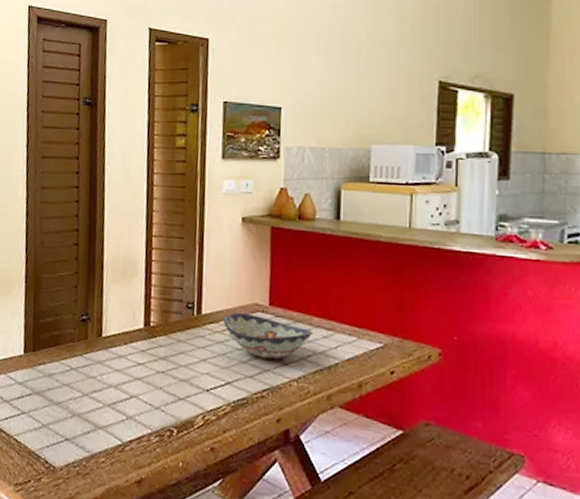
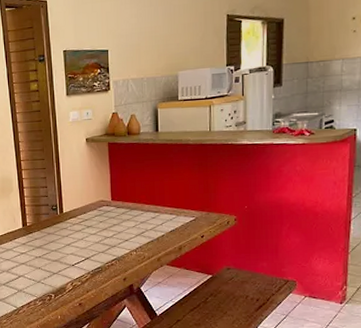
decorative bowl: present [223,312,314,360] -> none [79,208,145,238]

